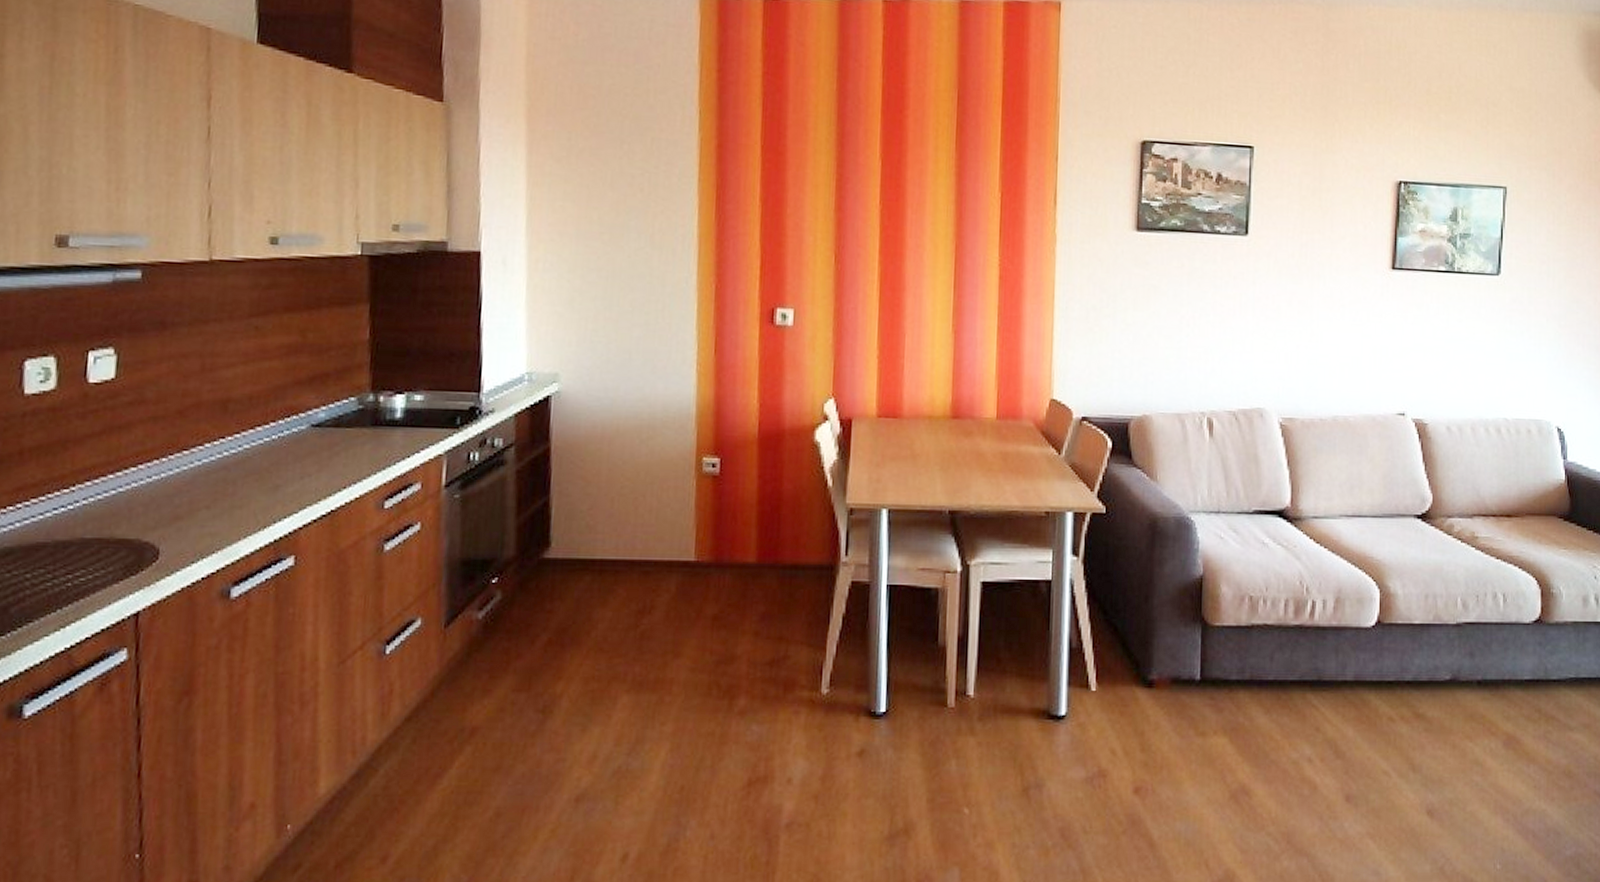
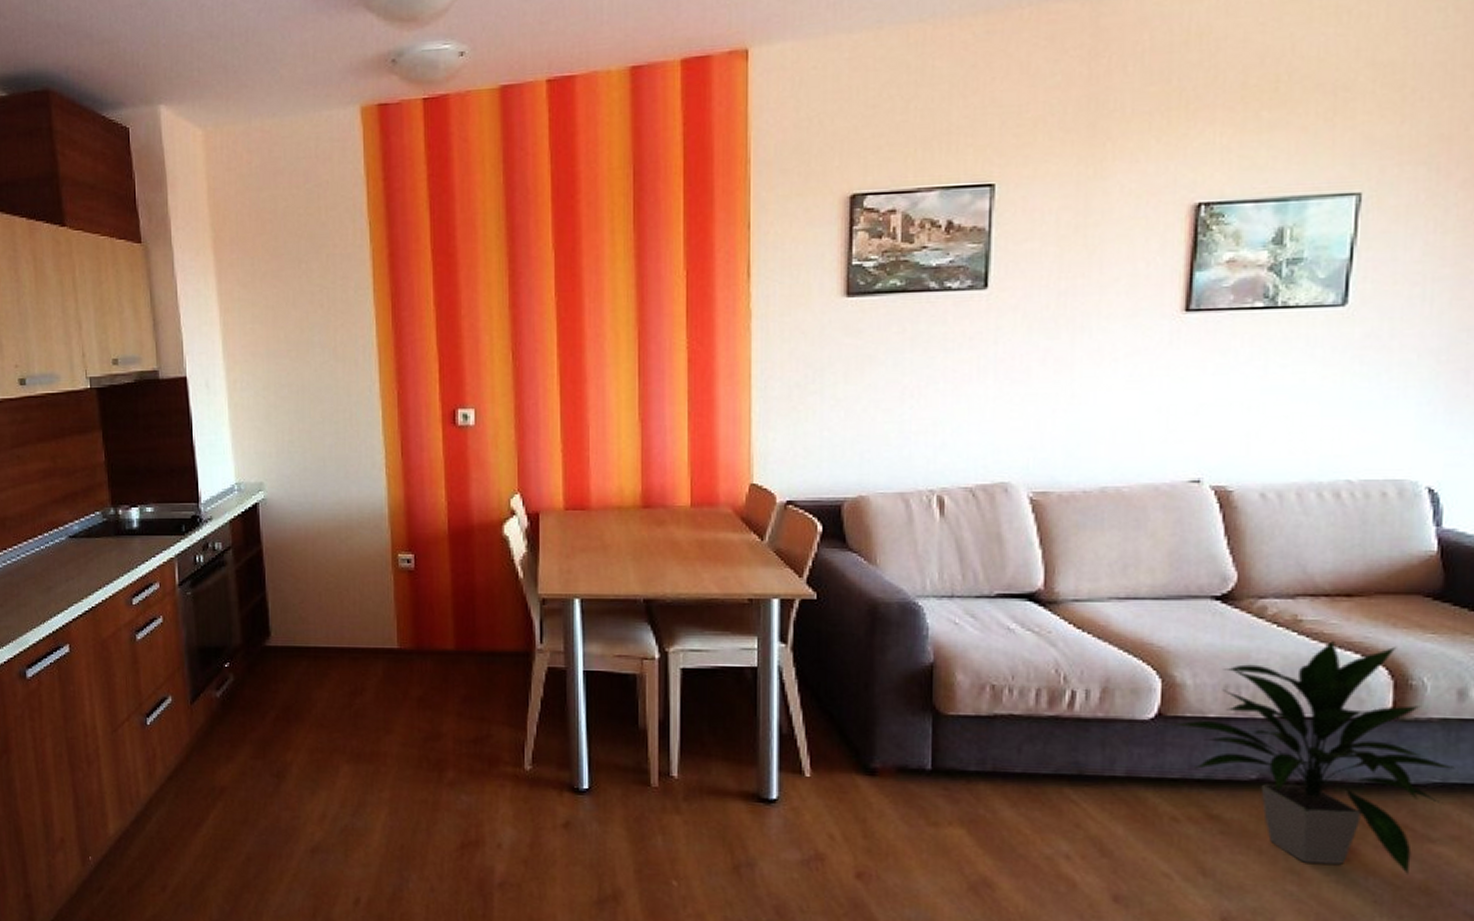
indoor plant: none [1388,554,1584,761] -> present [1173,639,1455,876]

